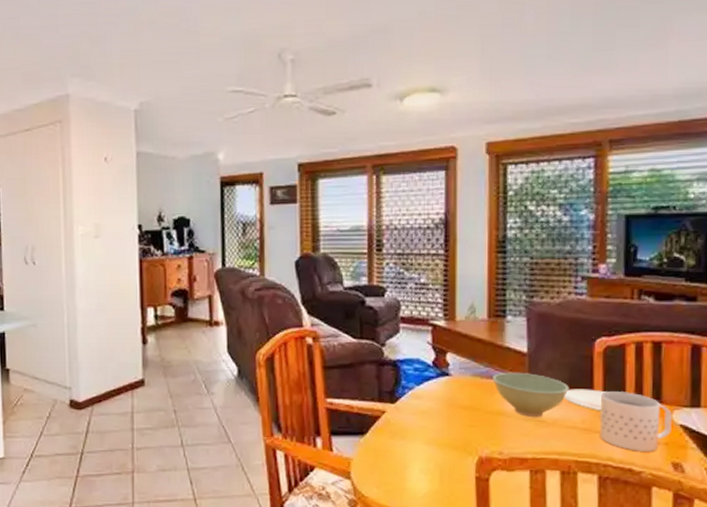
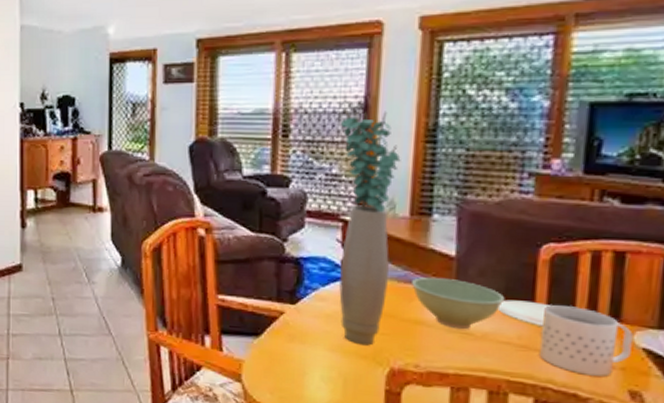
vase: none [426,224,478,437] -> present [338,108,401,345]

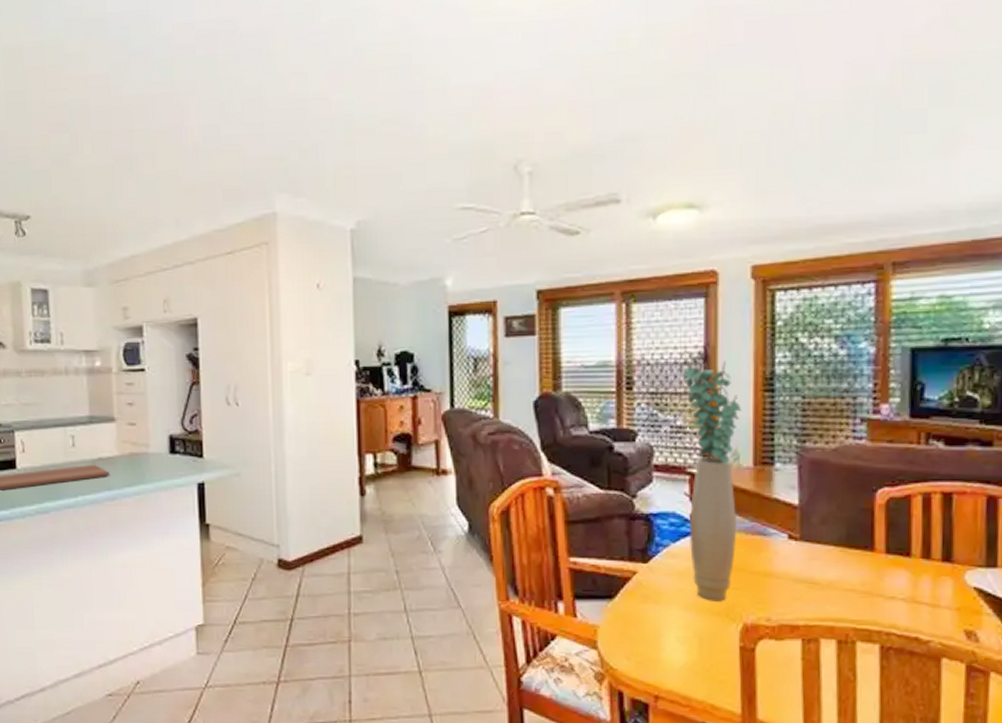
bowl: present [412,276,505,329] -> none [759,527,847,578]
plate: present [497,299,550,328] -> none [840,546,889,573]
mug: present [538,305,633,377] -> none [881,549,964,619]

